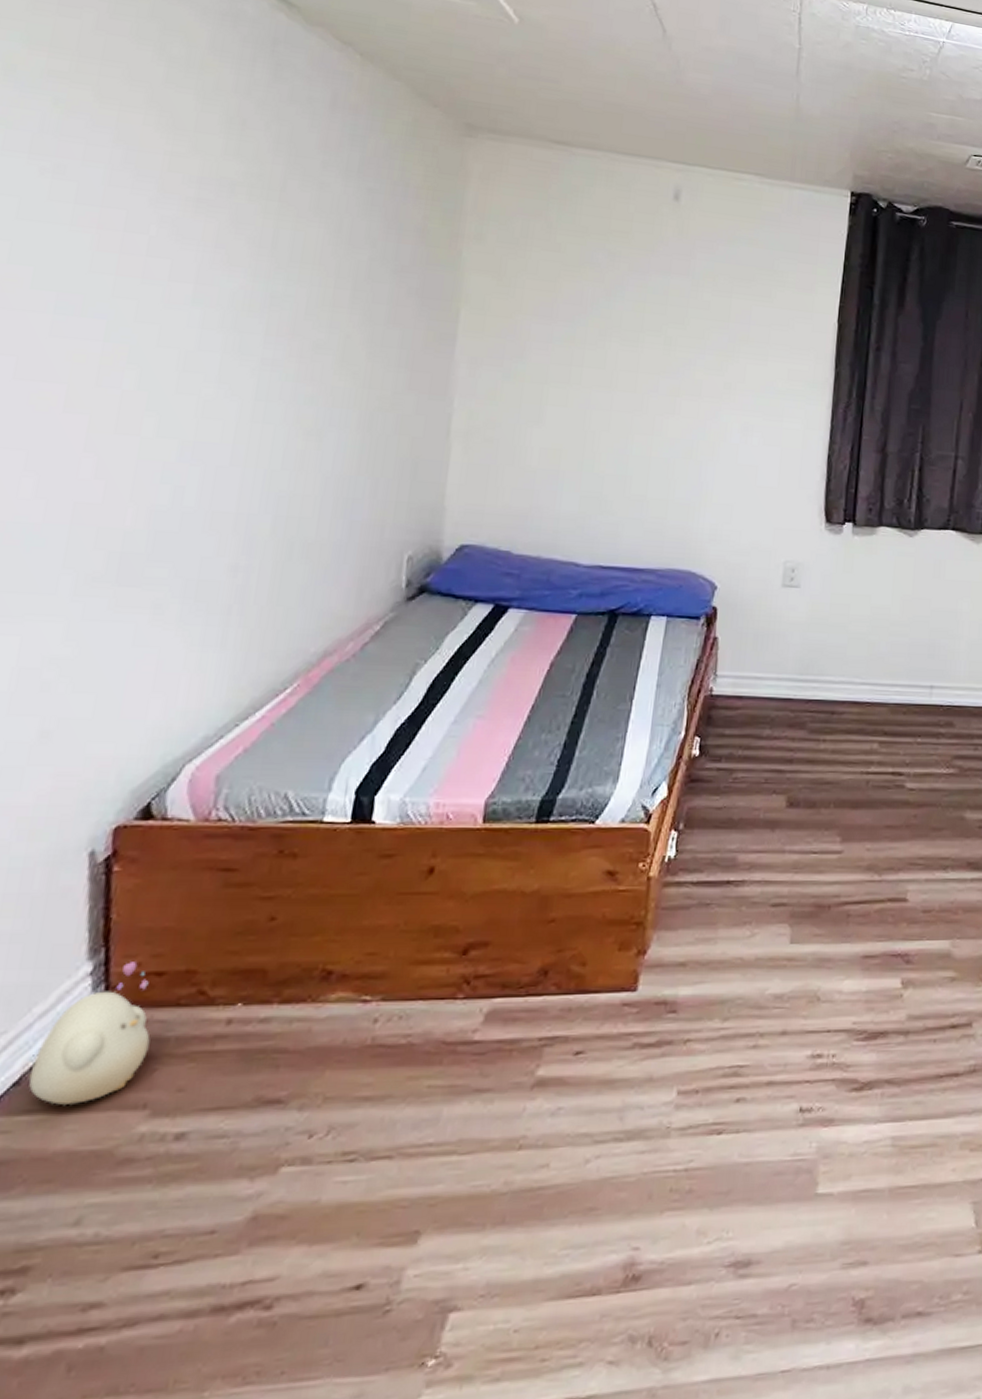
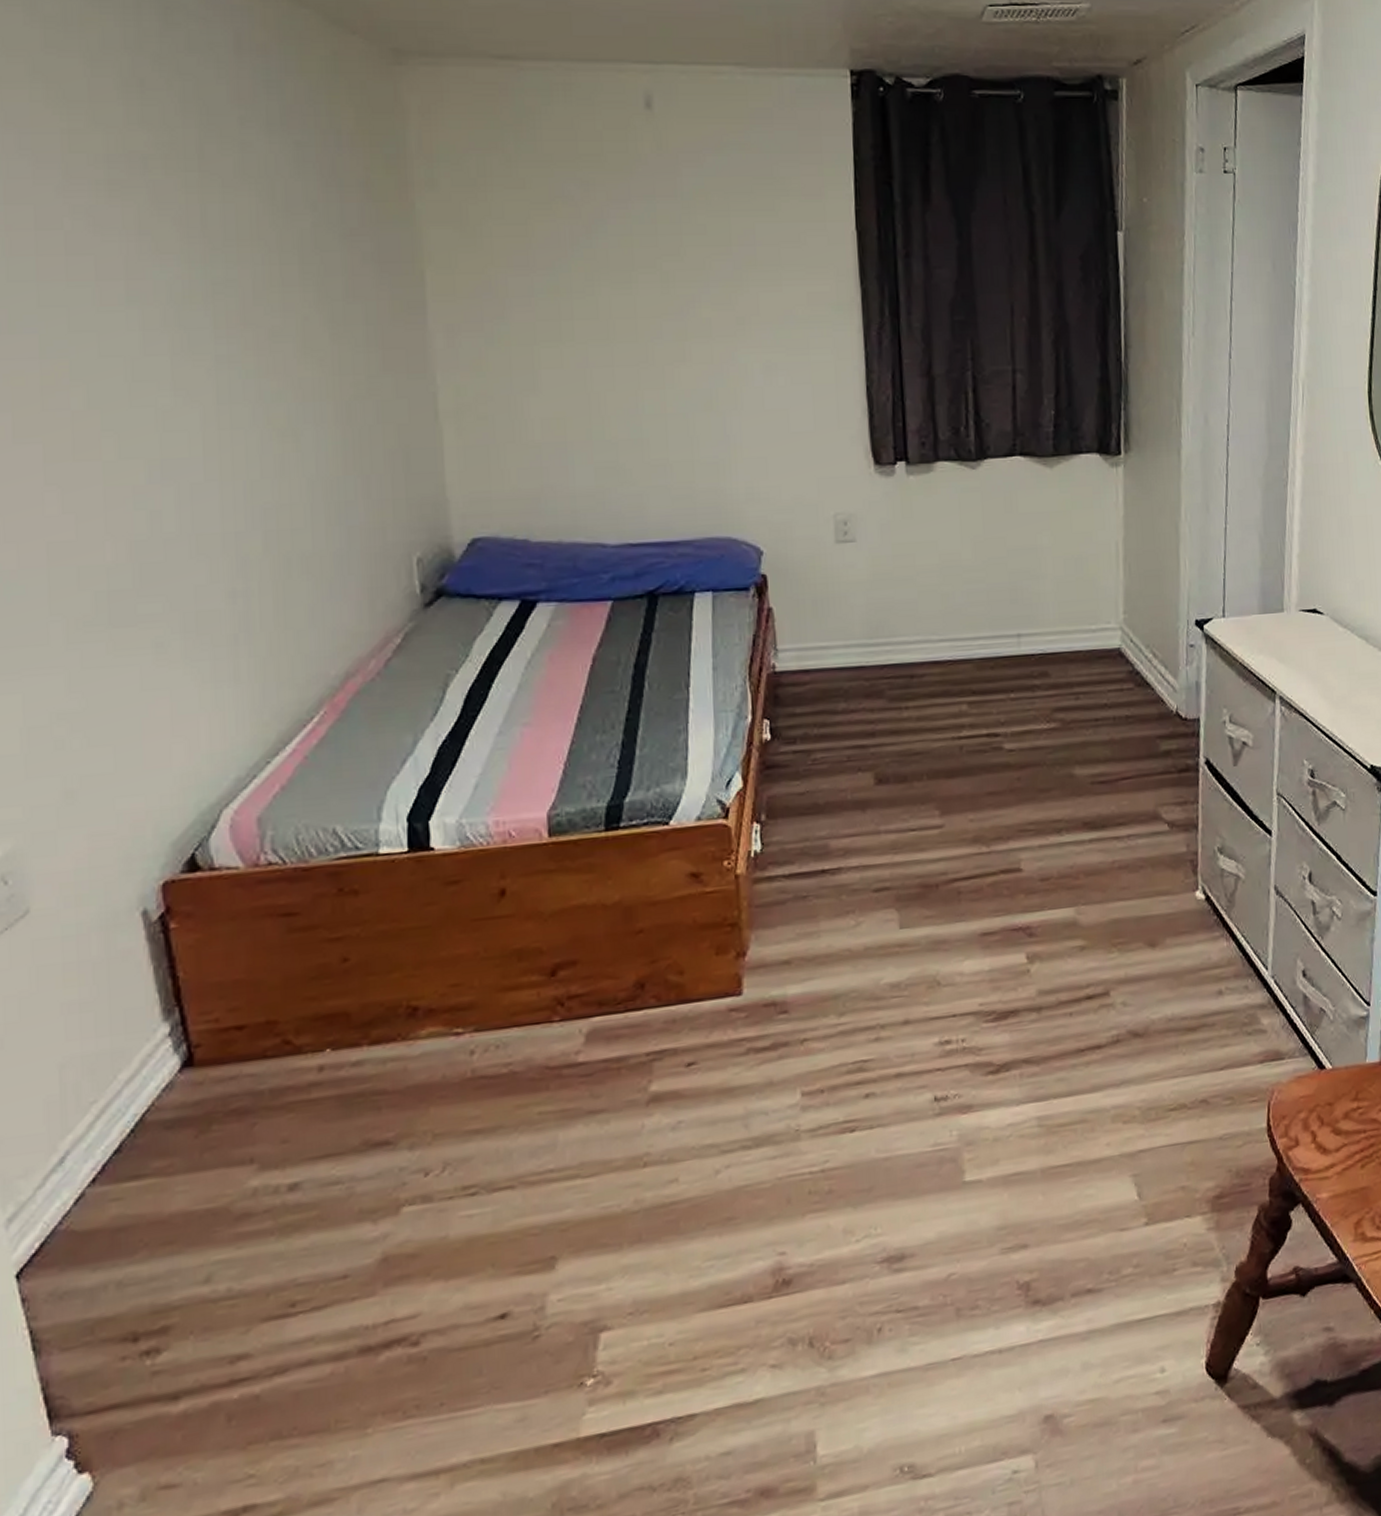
plush toy: present [28,961,150,1106] -> none [128,1018,244,1169]

